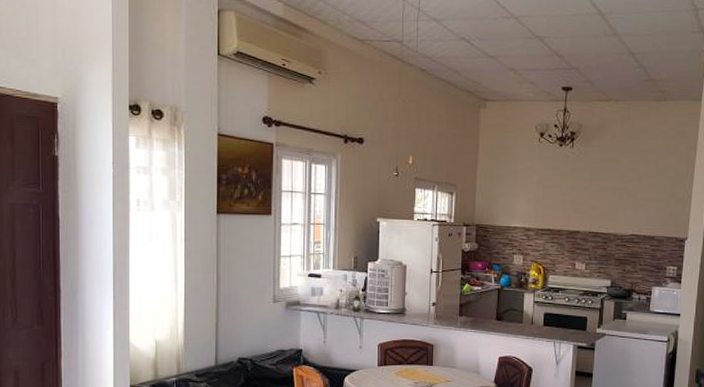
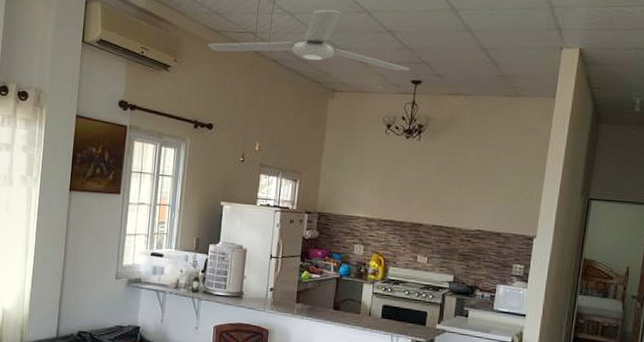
ceiling fan: none [352,15,560,78] -> present [207,9,410,71]

